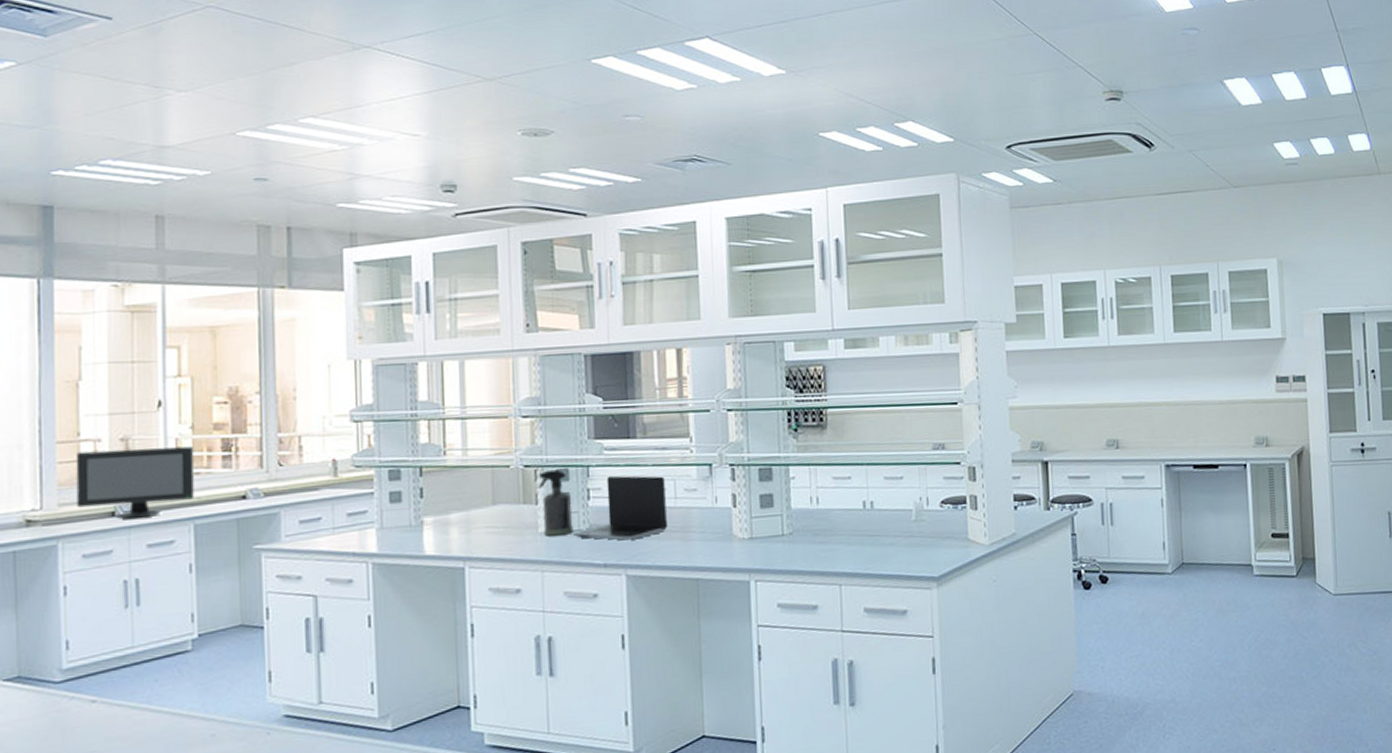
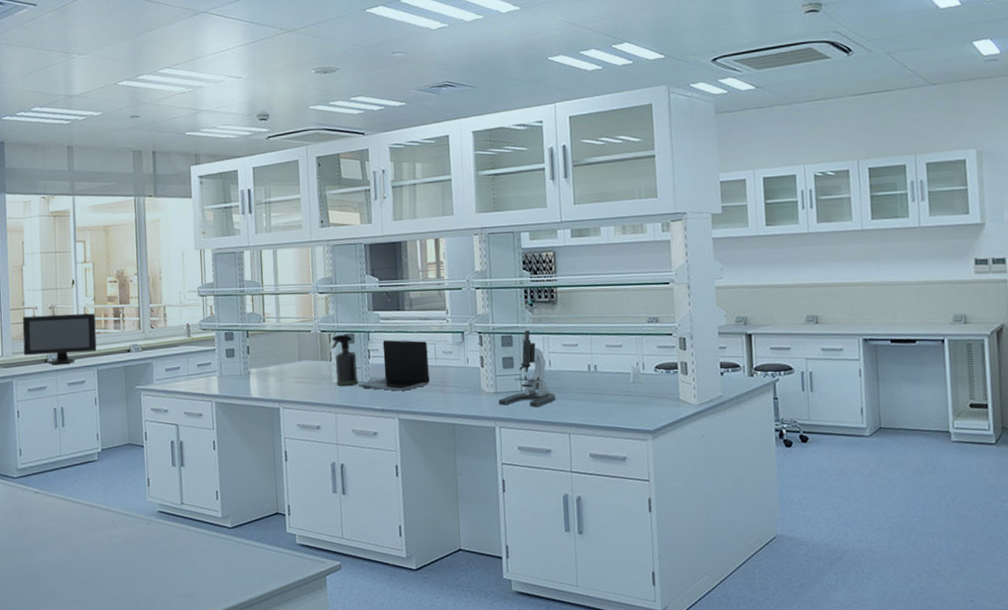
microscope: none [754,460,825,555] -> present [498,330,556,408]

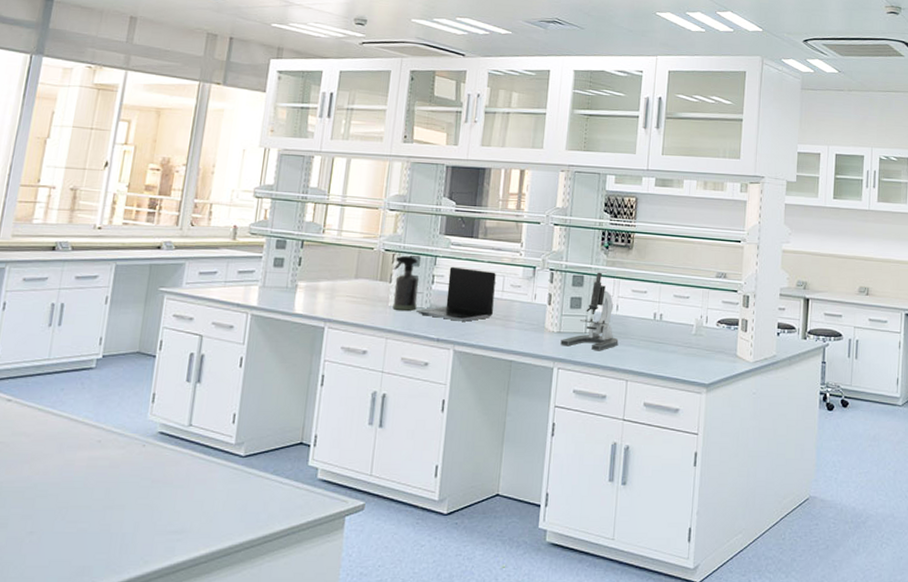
computer monitor: present [22,313,97,365] -> none [26,195,127,254]

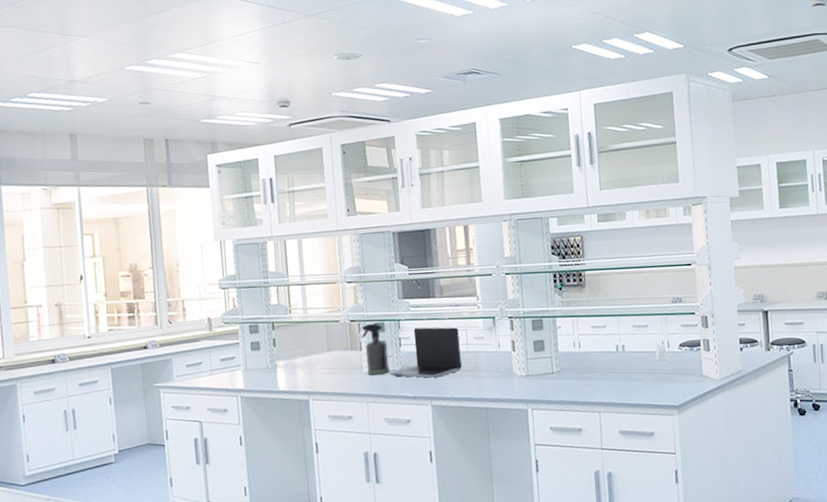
microscope: present [560,272,619,351] -> none [530,313,586,389]

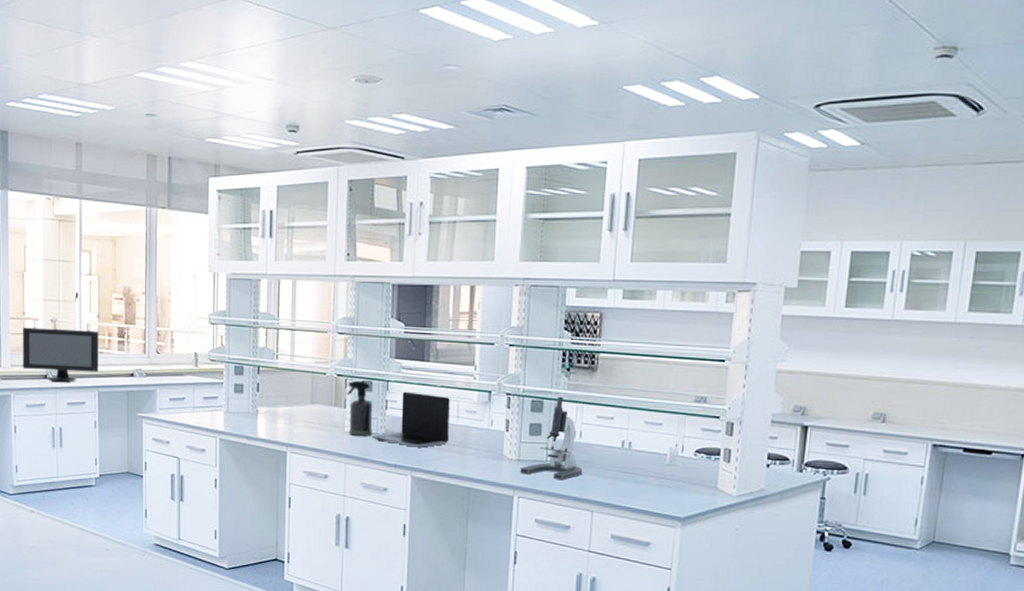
computer monitor: none [25,309,110,365] -> present [22,327,99,382]
microscope: none [530,313,586,389] -> present [520,396,583,481]

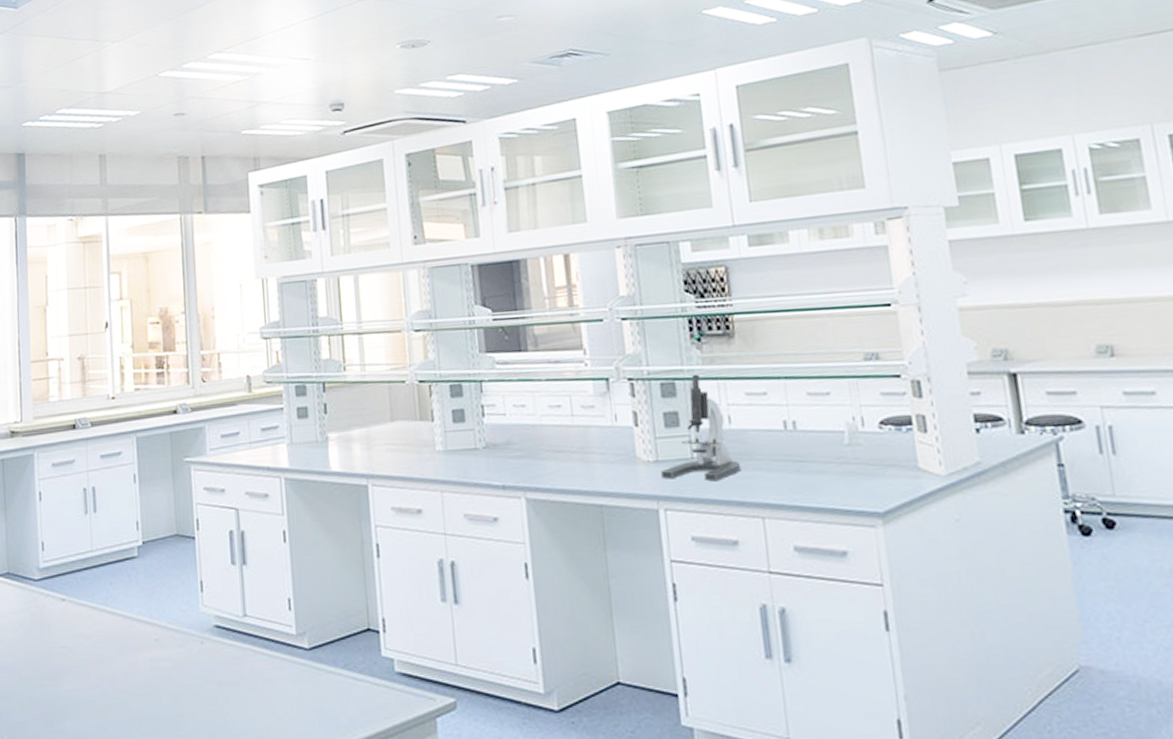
computer monitor: present [22,327,99,382] -> none [45,364,136,432]
spray bottle: present [346,380,373,436] -> none [432,384,470,455]
laptop computer: present [372,391,450,448] -> none [470,391,565,461]

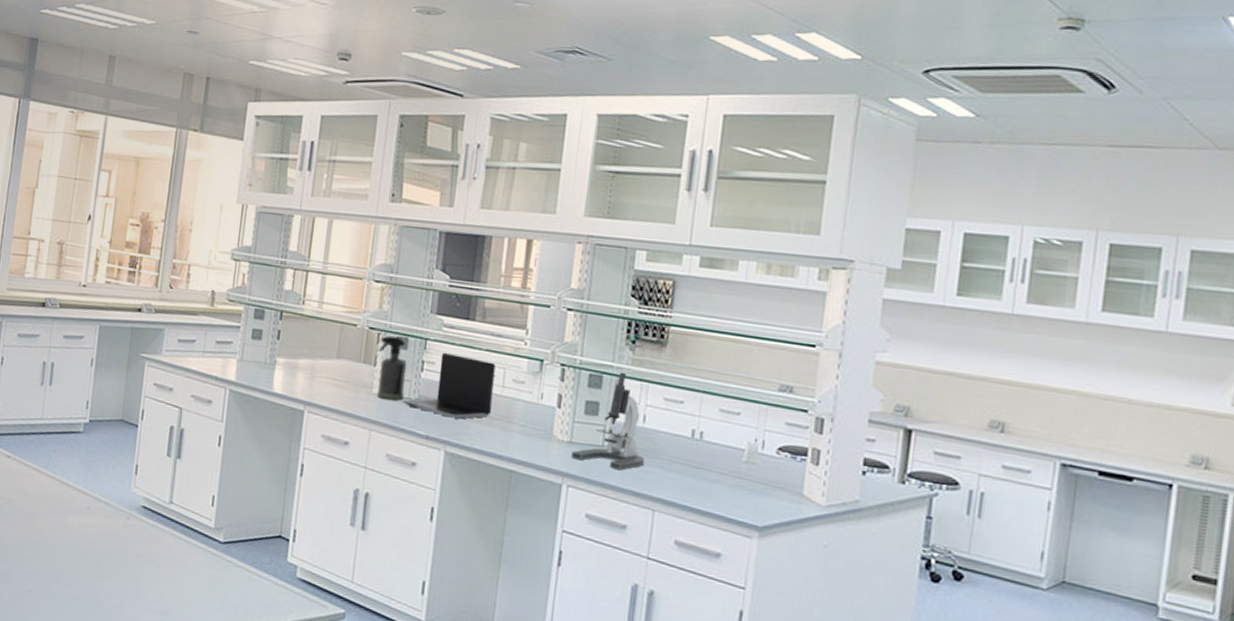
spray bottle: none [432,384,470,455] -> present [377,335,407,401]
laptop computer: none [470,391,565,461] -> present [403,352,496,419]

